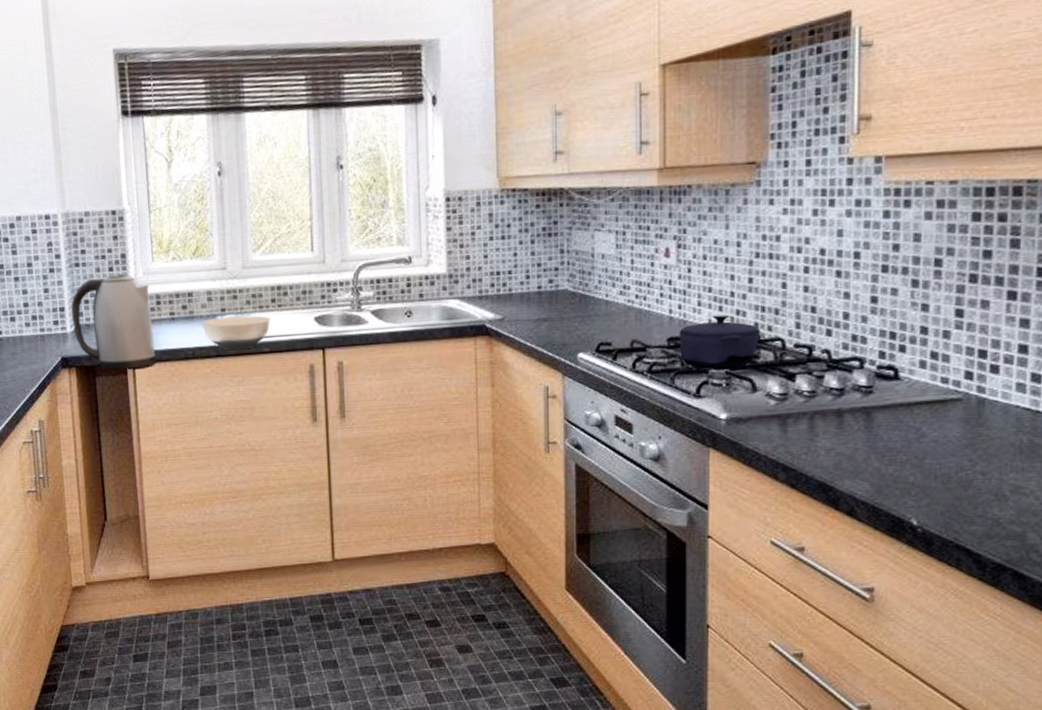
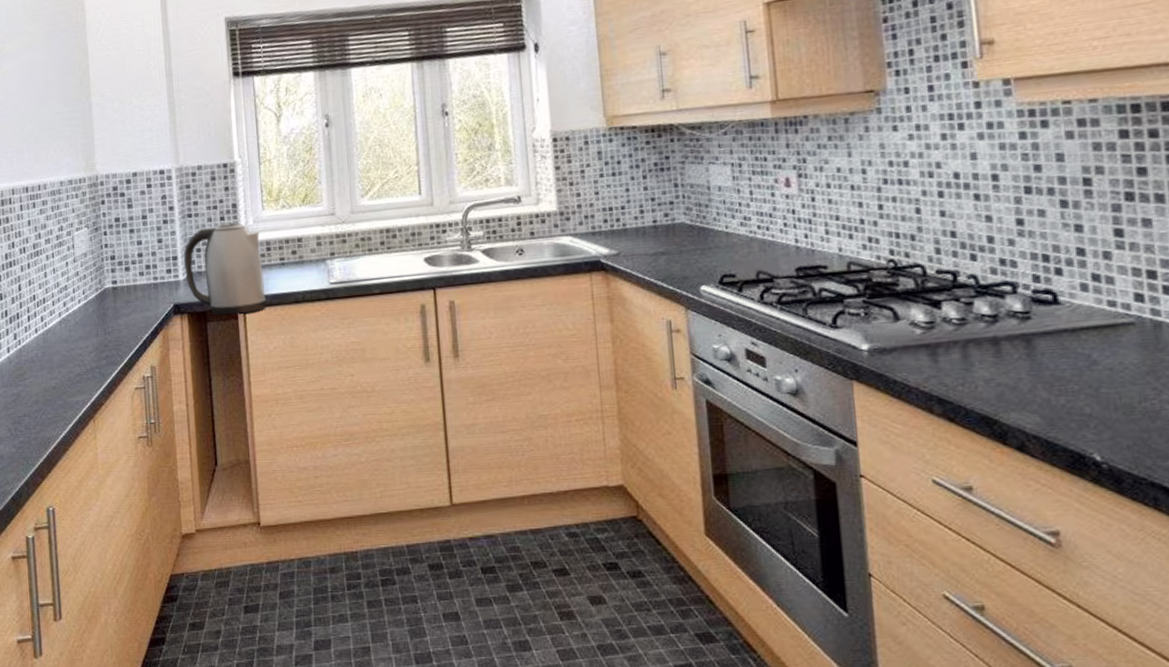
bowl: present [201,315,271,350] -> none [311,258,380,293]
cooking pot: present [679,313,760,370] -> none [807,241,897,300]

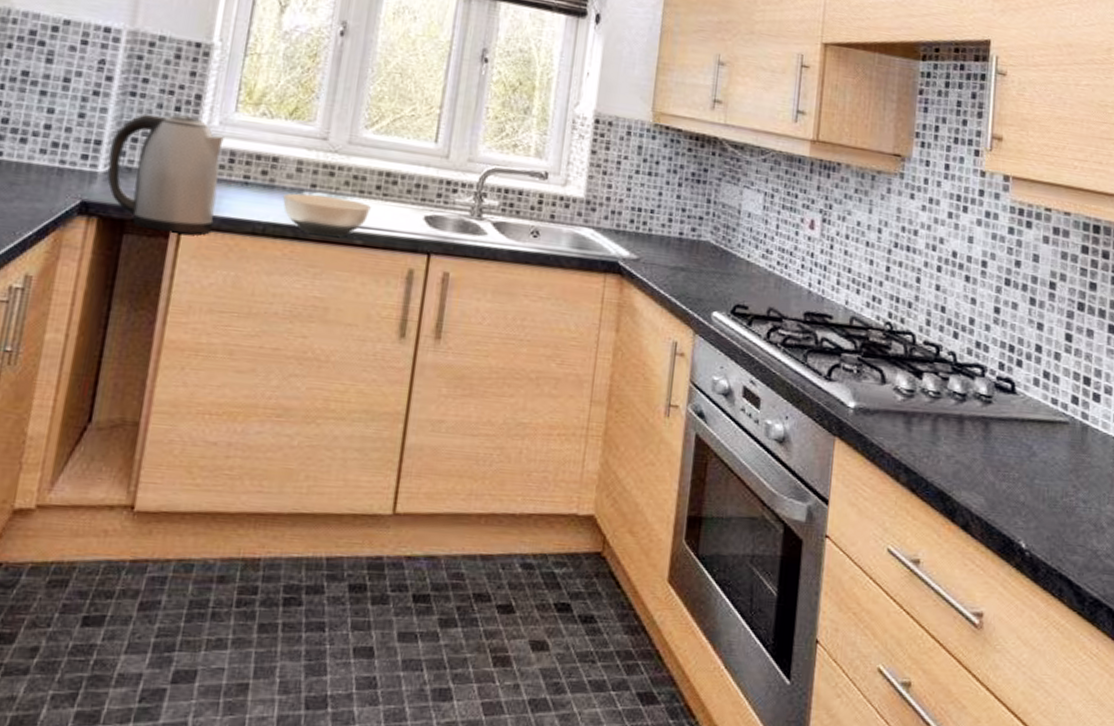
bowl: none [311,258,380,293] -> present [282,193,371,237]

